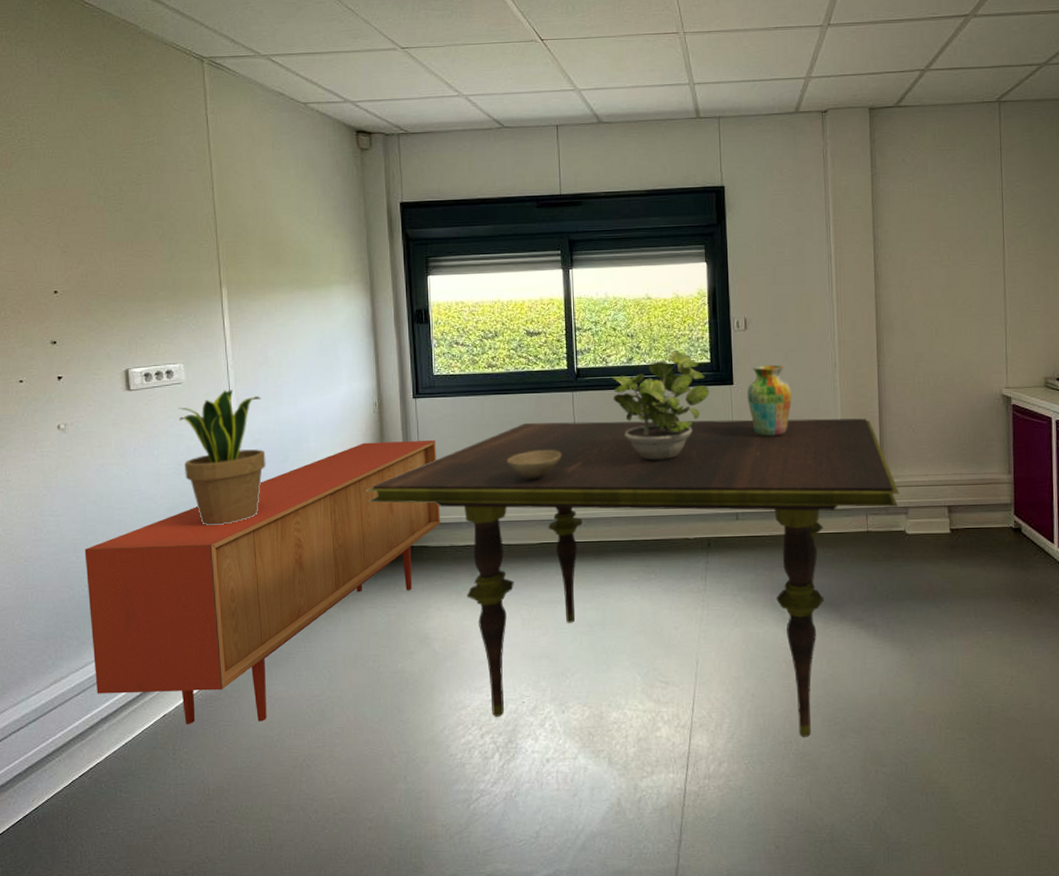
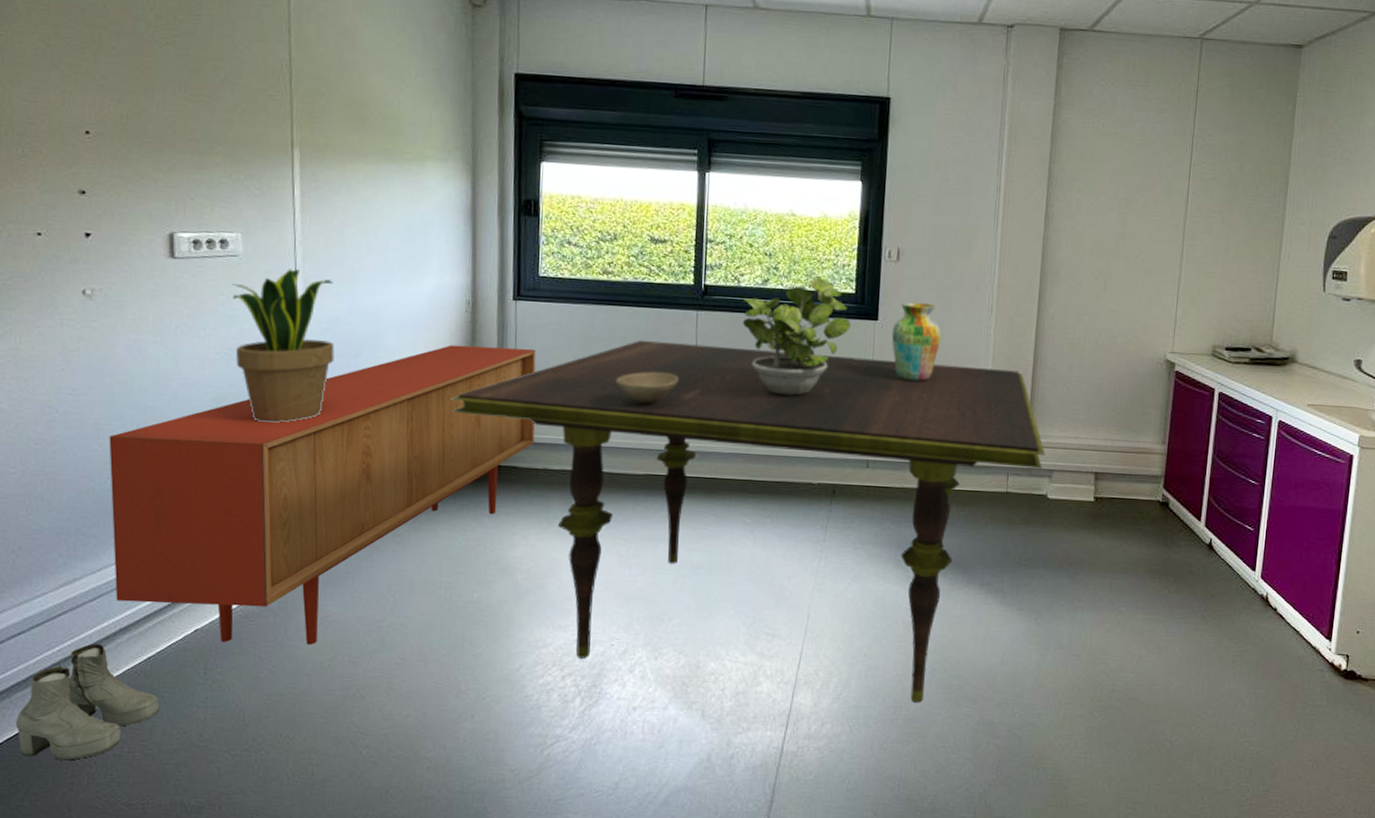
boots: none [19,733,138,841] -> present [16,643,160,761]

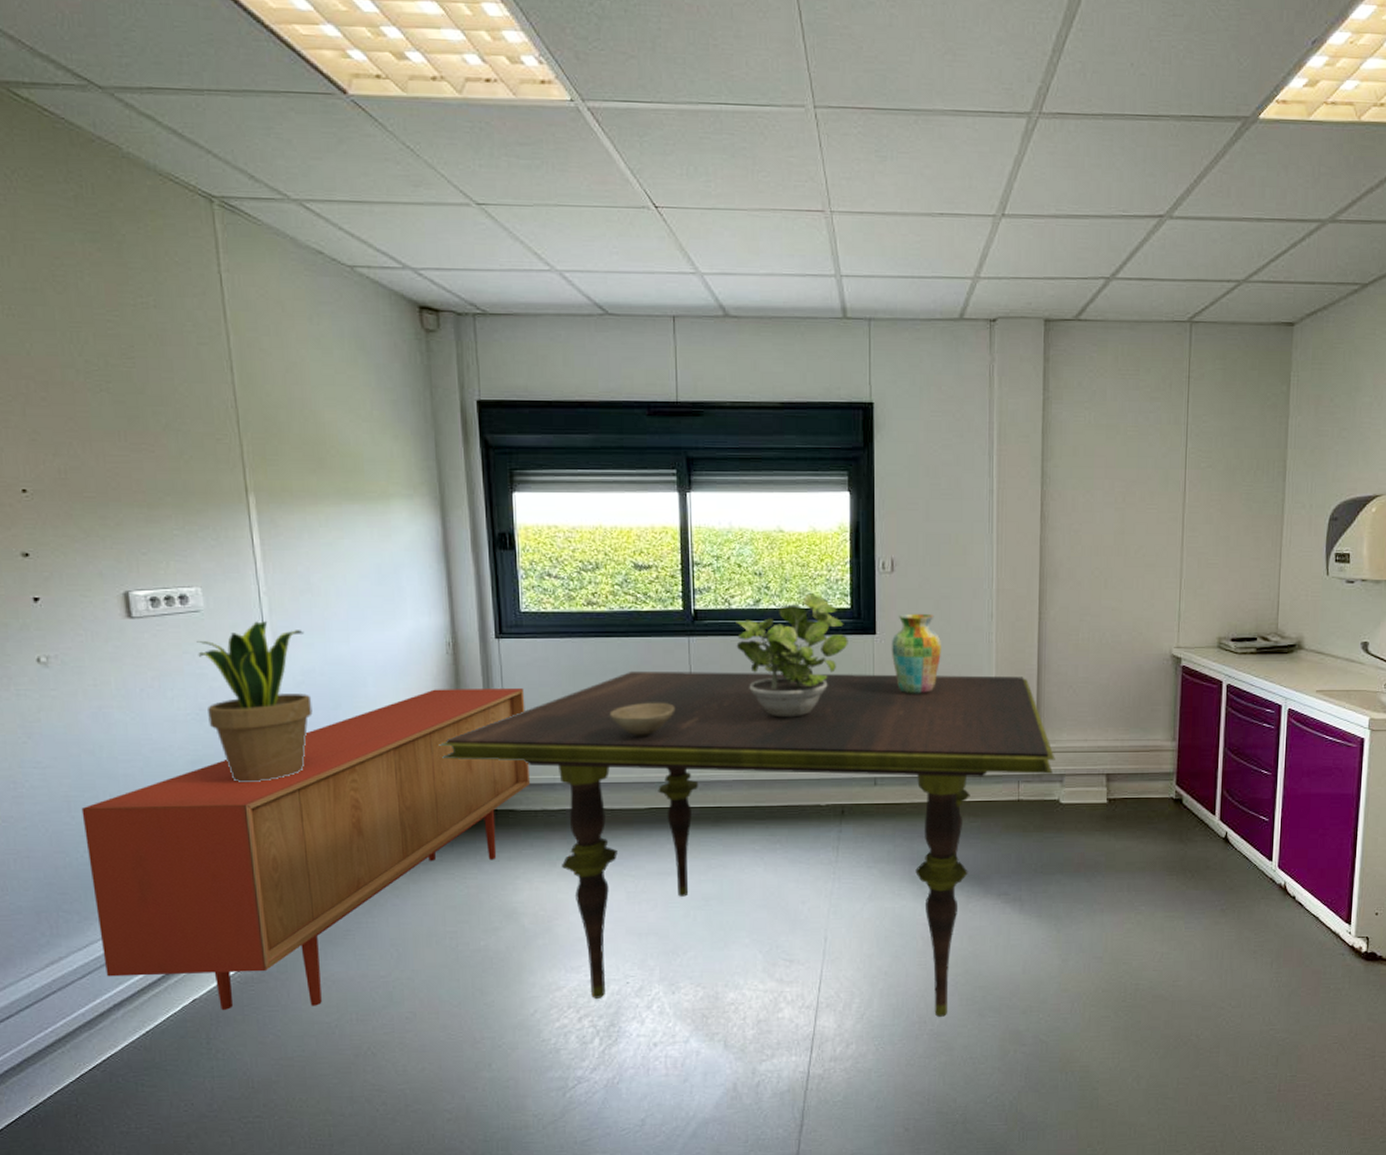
boots: present [16,643,160,761] -> none [14,1021,164,1142]

